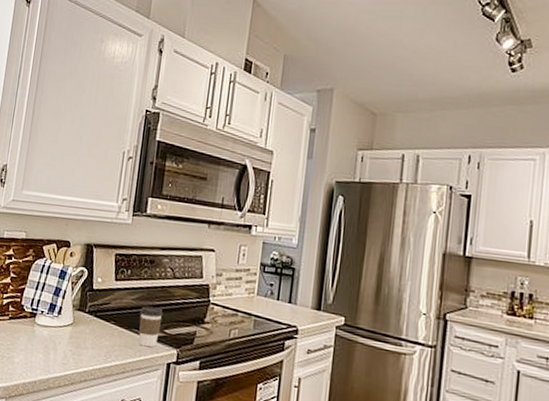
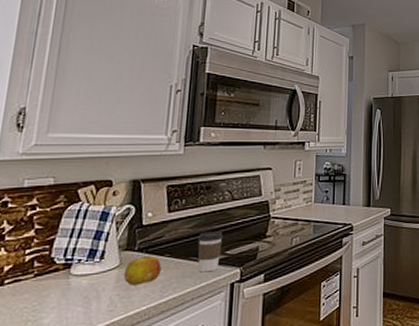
fruit: none [75,319,107,346] -> present [123,255,162,286]

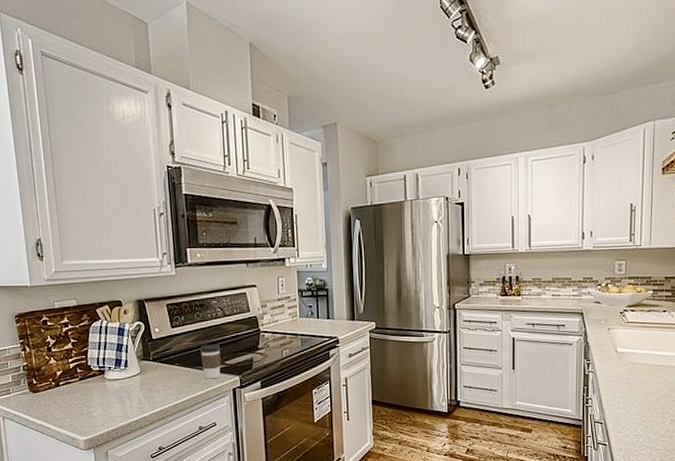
fruit: present [123,255,162,286] -> none [145,364,174,389]

